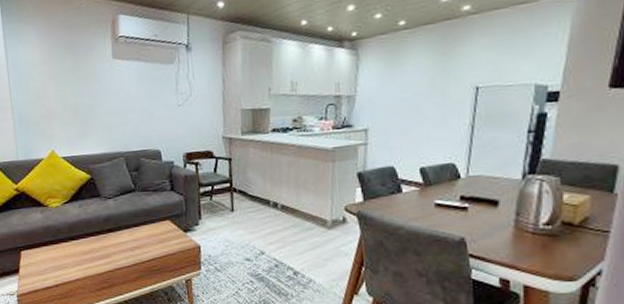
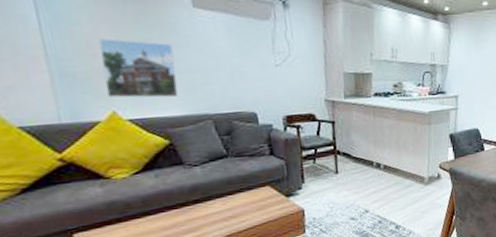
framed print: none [45,90,99,139] -> present [98,38,179,98]

